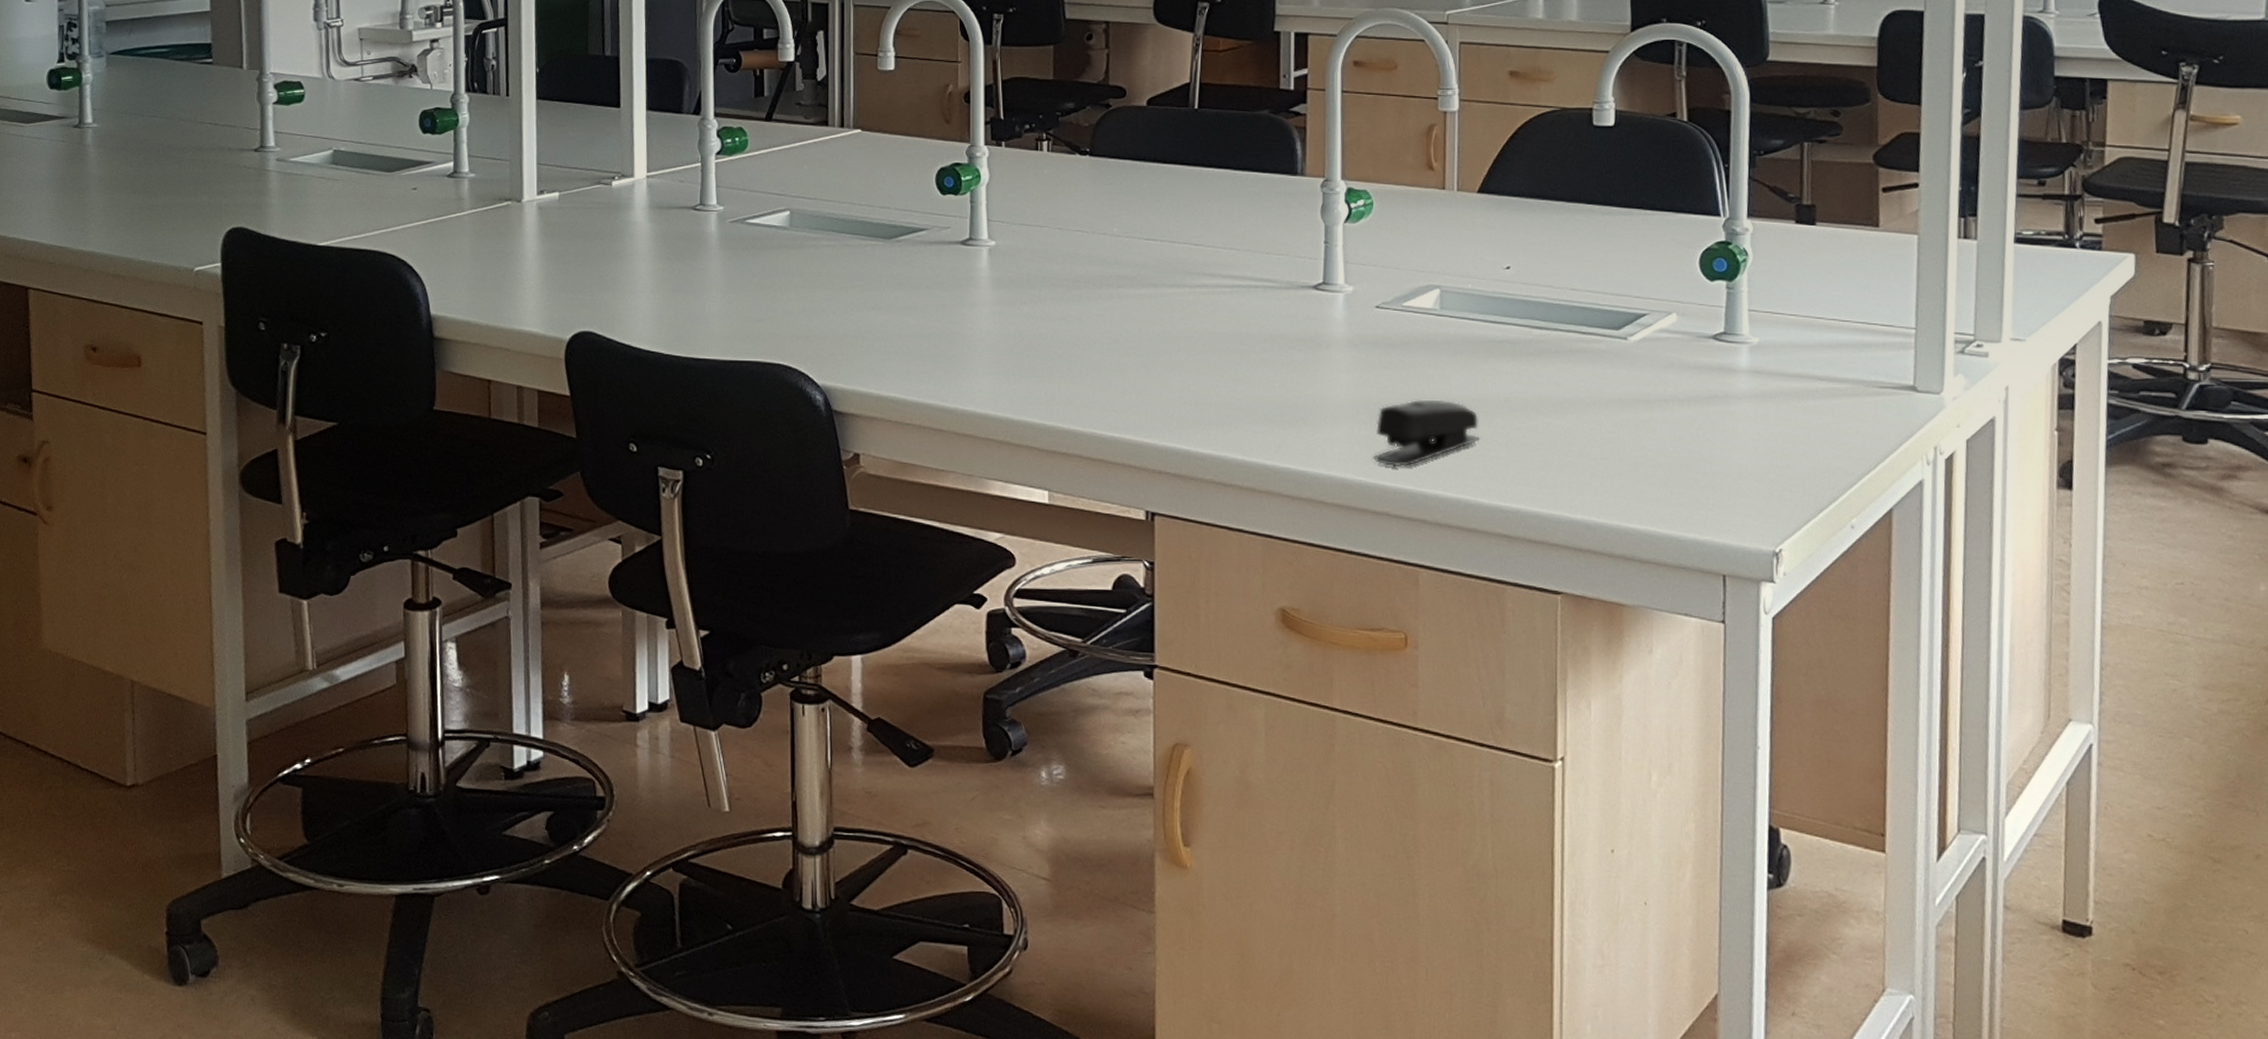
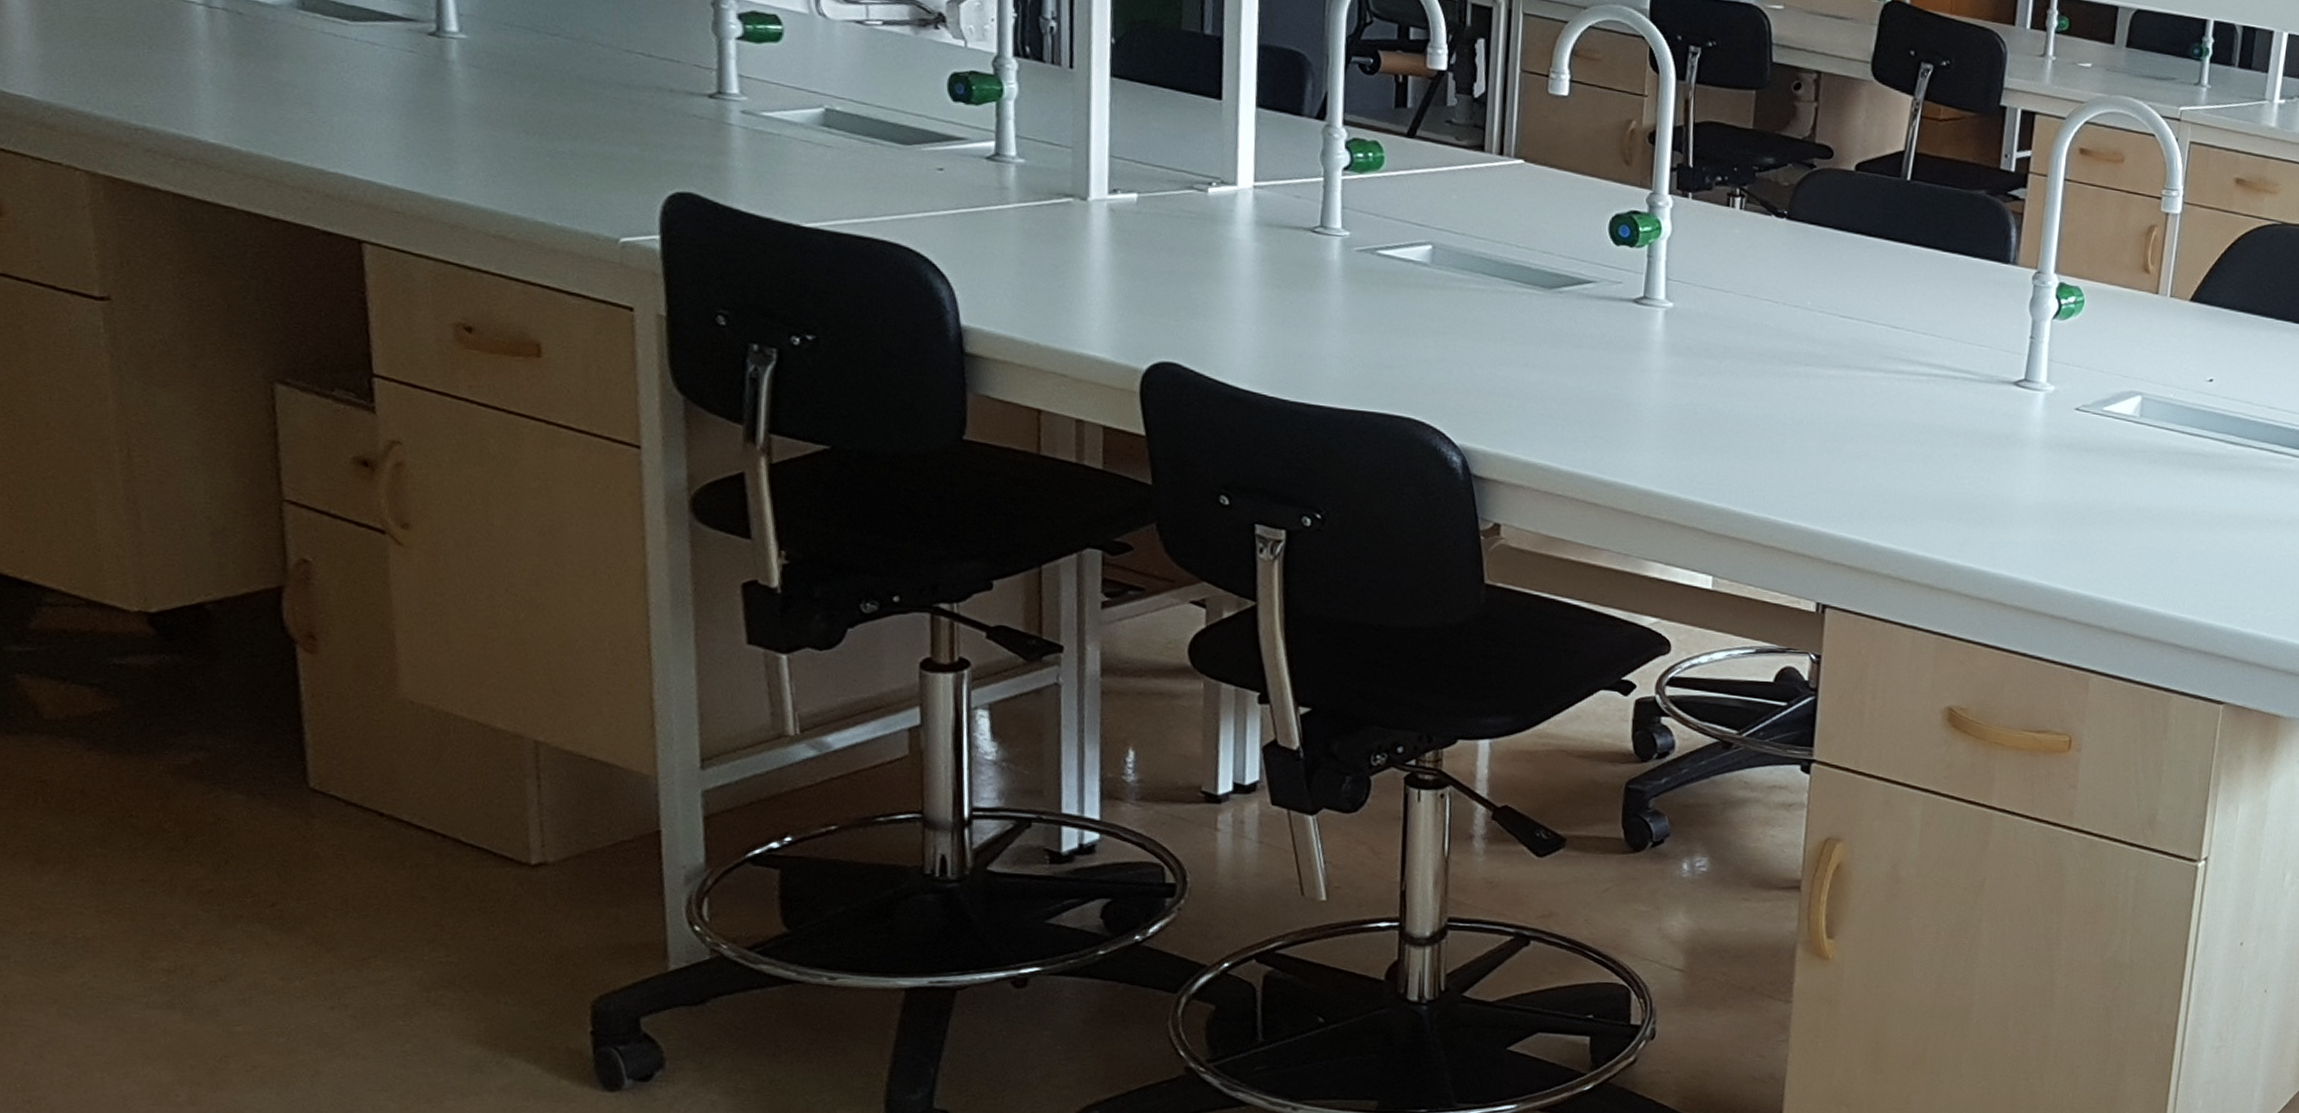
stapler: present [1373,399,1480,467] -> none [2057,506,2165,573]

